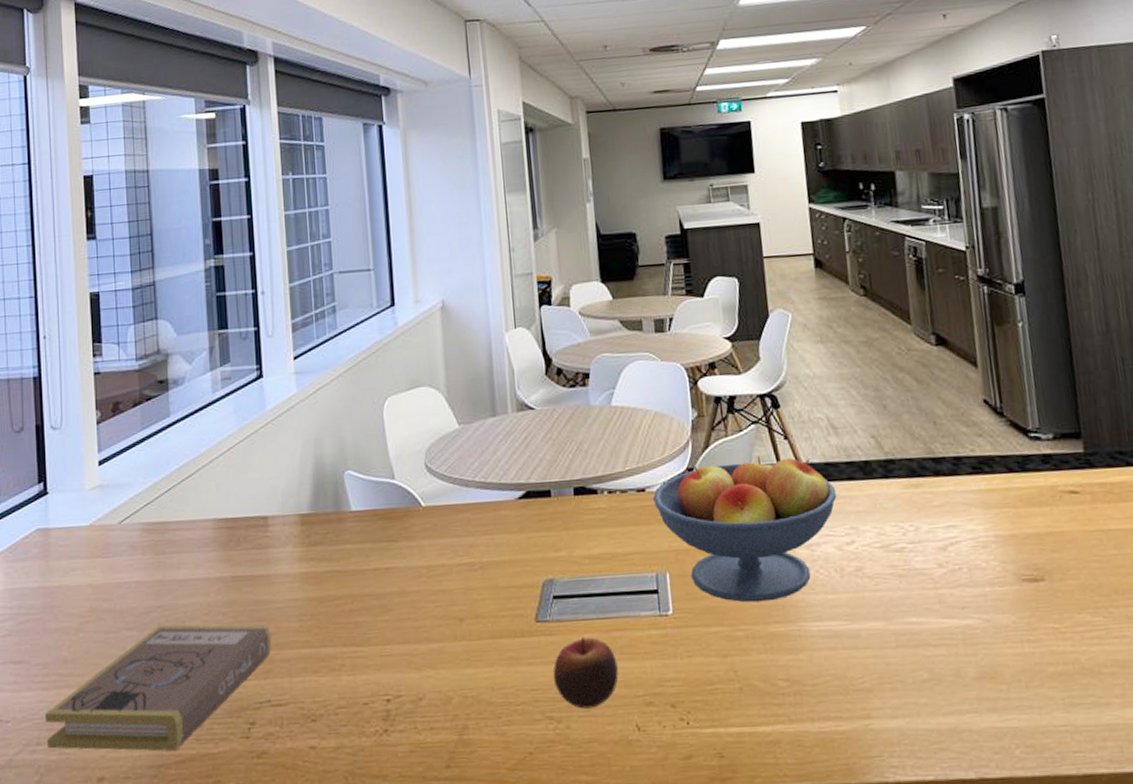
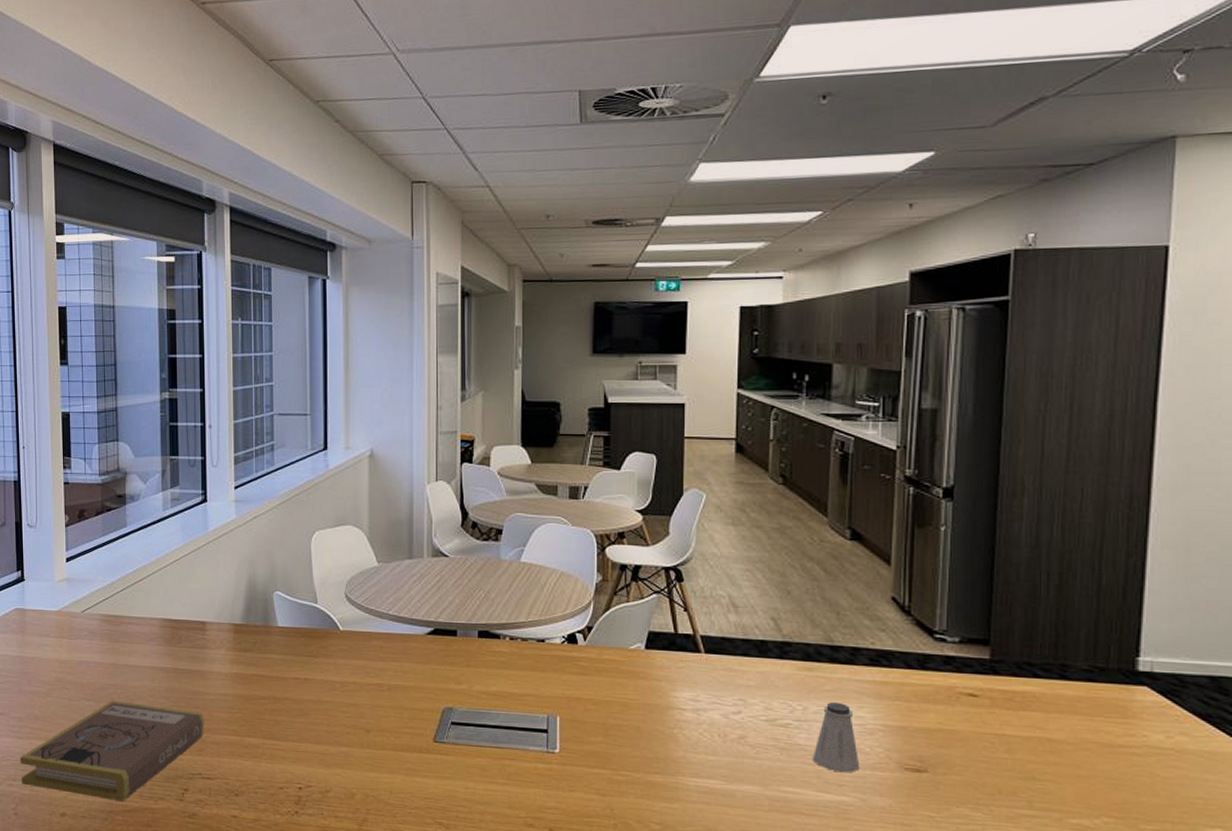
apple: present [553,637,619,709] -> none [445,761,504,821]
fruit bowl: present [653,455,837,603] -> none [552,623,729,754]
saltshaker: none [931,517,980,594] -> present [812,701,860,773]

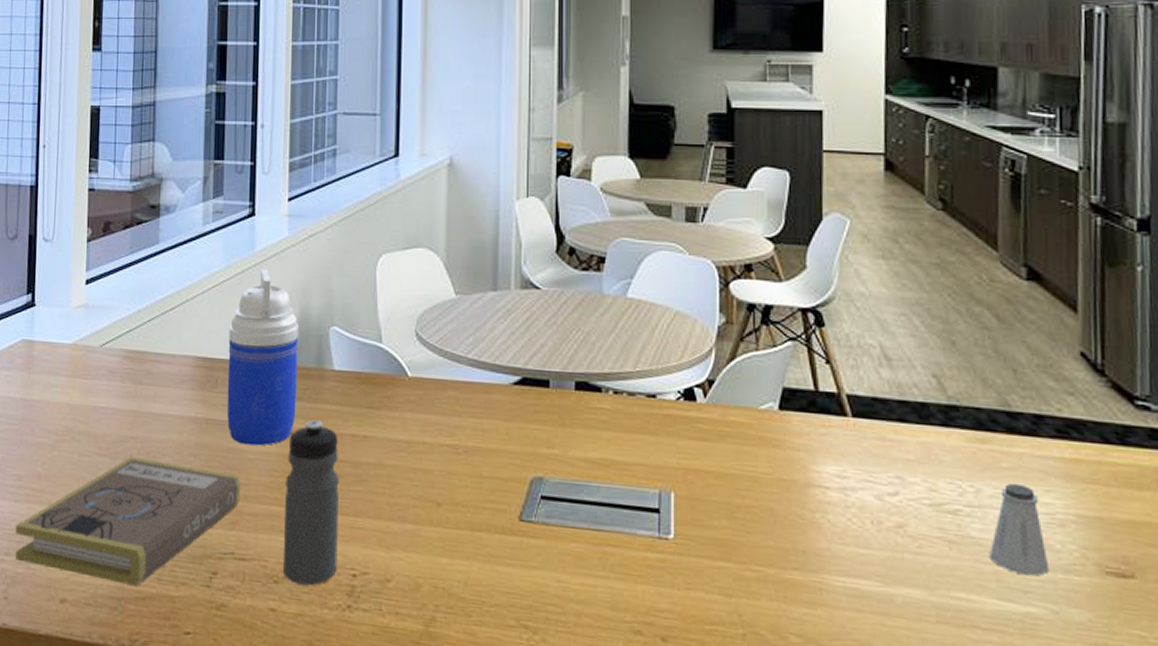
thermos: none [189,545,248,689] -> present [227,268,298,446]
water bottle: none [241,667,286,797] -> present [283,419,339,586]

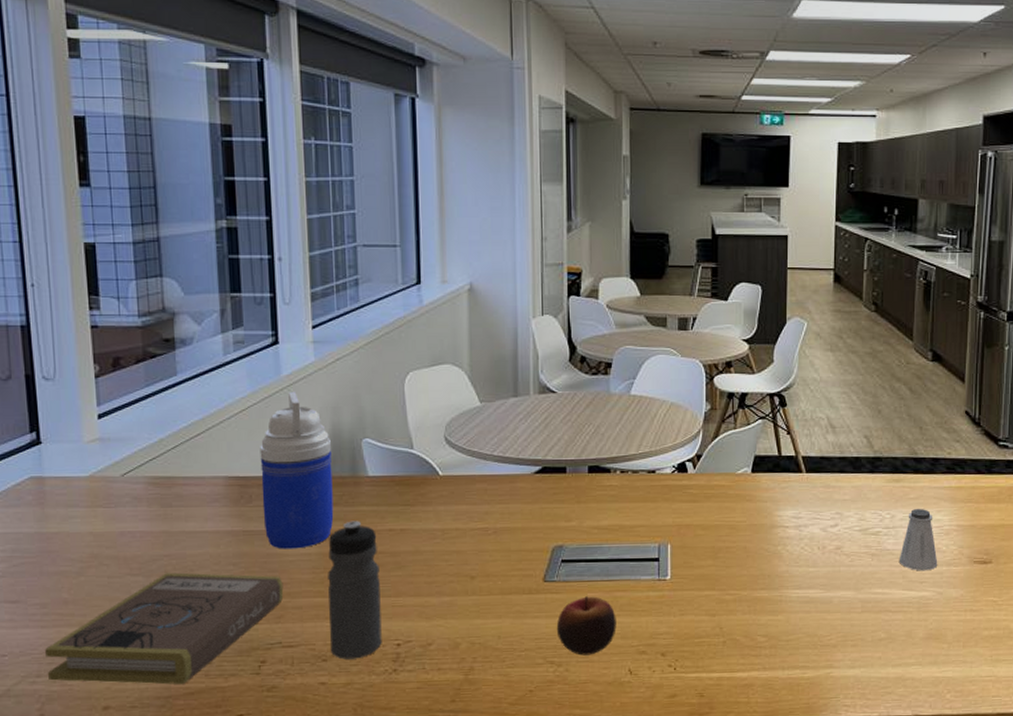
apple: none [532,547,605,625] -> present [556,596,616,656]

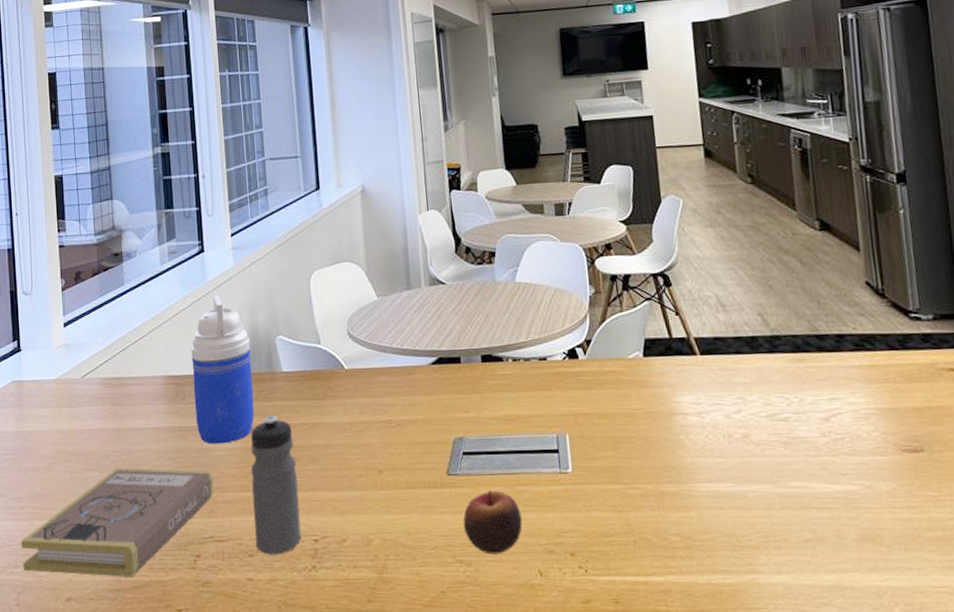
saltshaker: present [898,508,938,571] -> none [815,390,861,462]

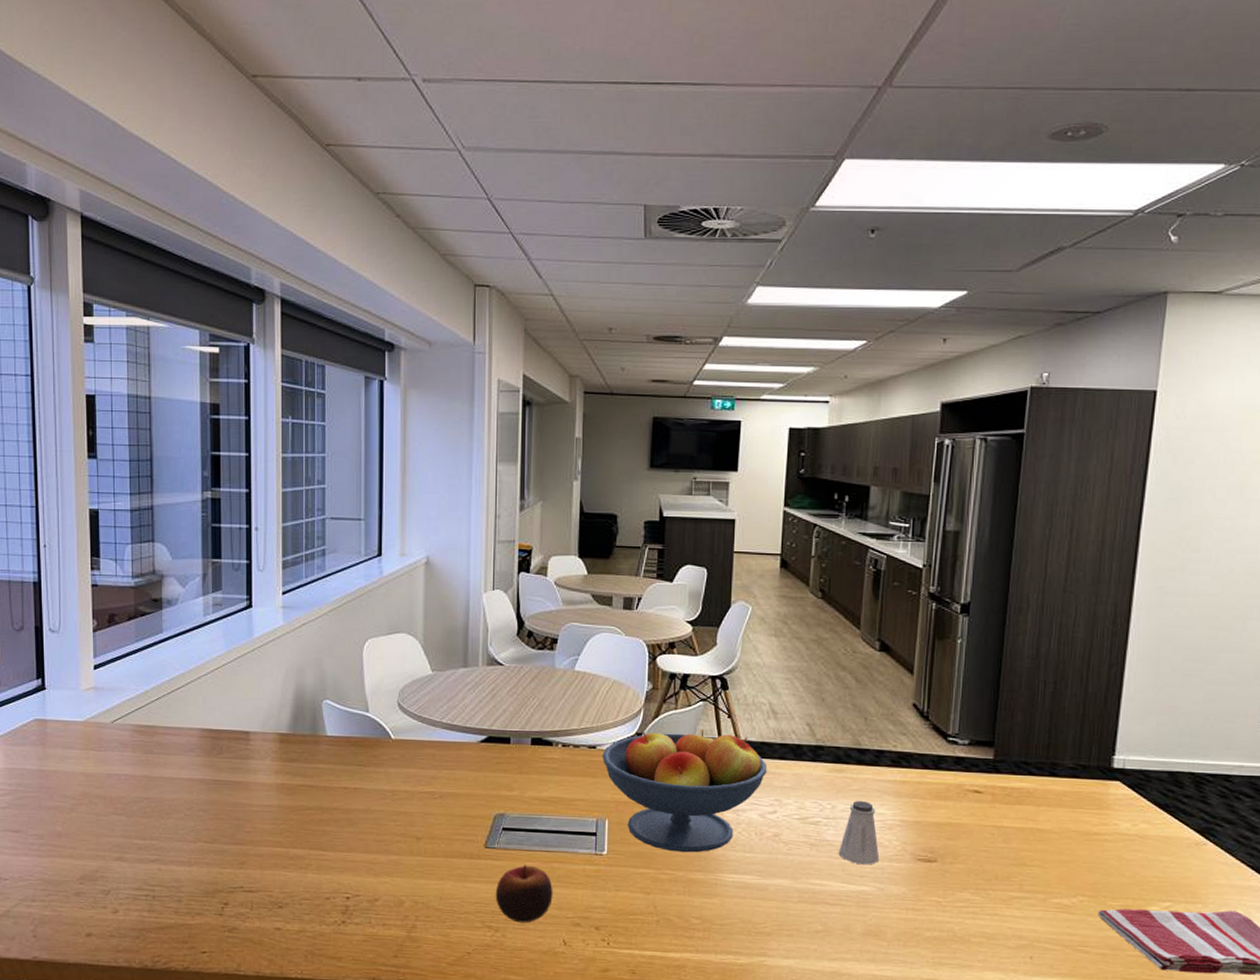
book: present [21,468,214,577] -> none [40,814,247,918]
thermos: present [191,294,255,444] -> none [231,652,294,800]
water bottle: present [251,415,301,555] -> none [287,777,333,908]
fruit bowl: none [554,329,725,464] -> present [602,729,767,853]
saltshaker: none [815,390,861,462] -> present [838,800,880,865]

